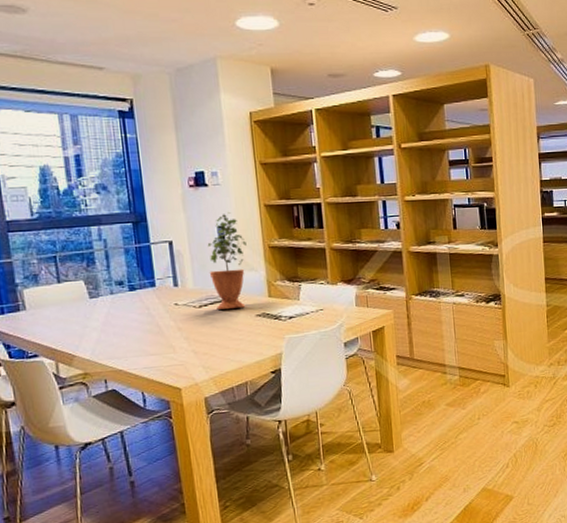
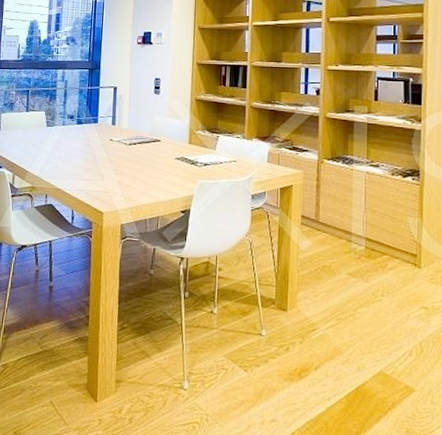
potted plant: present [207,212,246,310] -> none [142,67,177,150]

